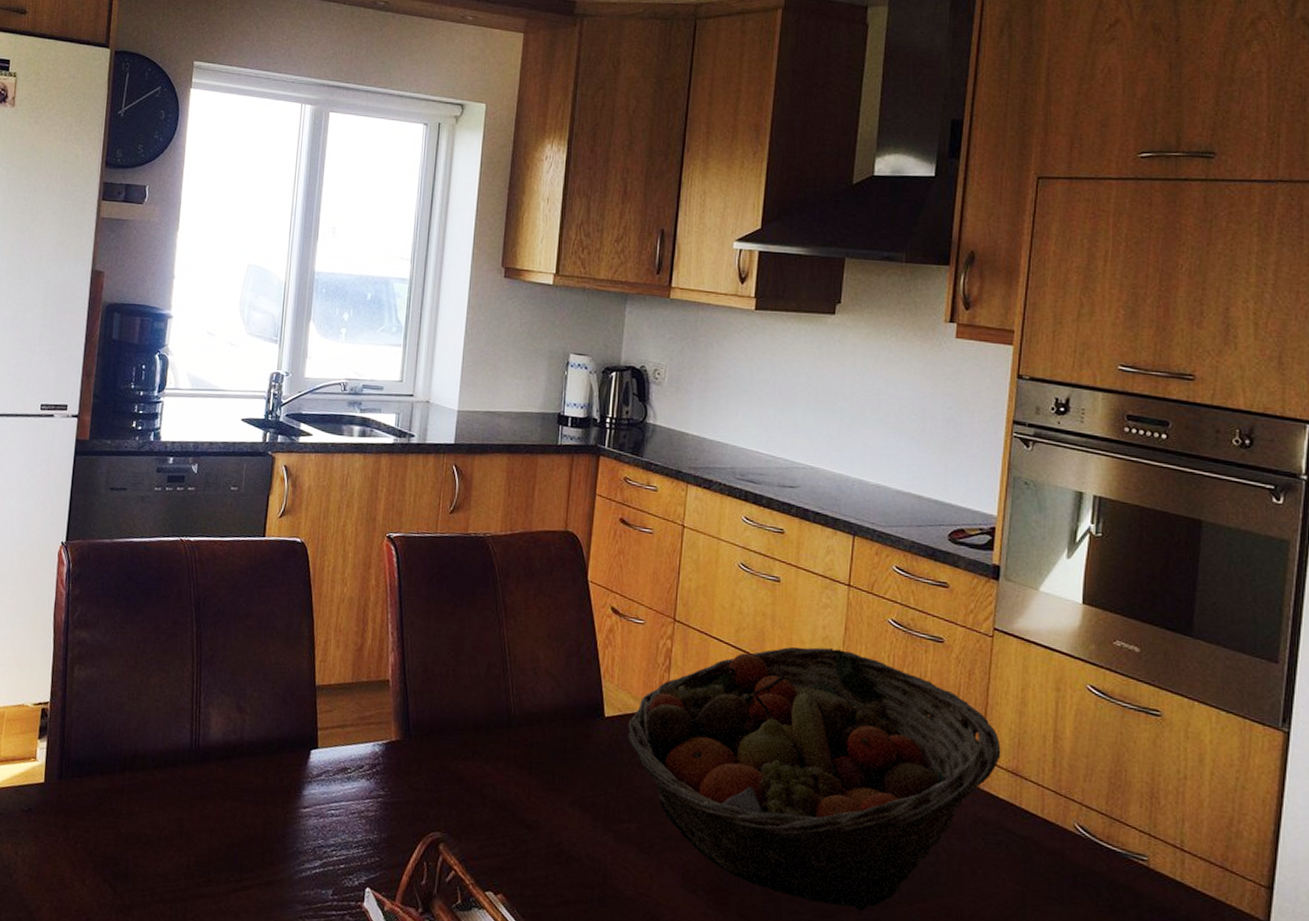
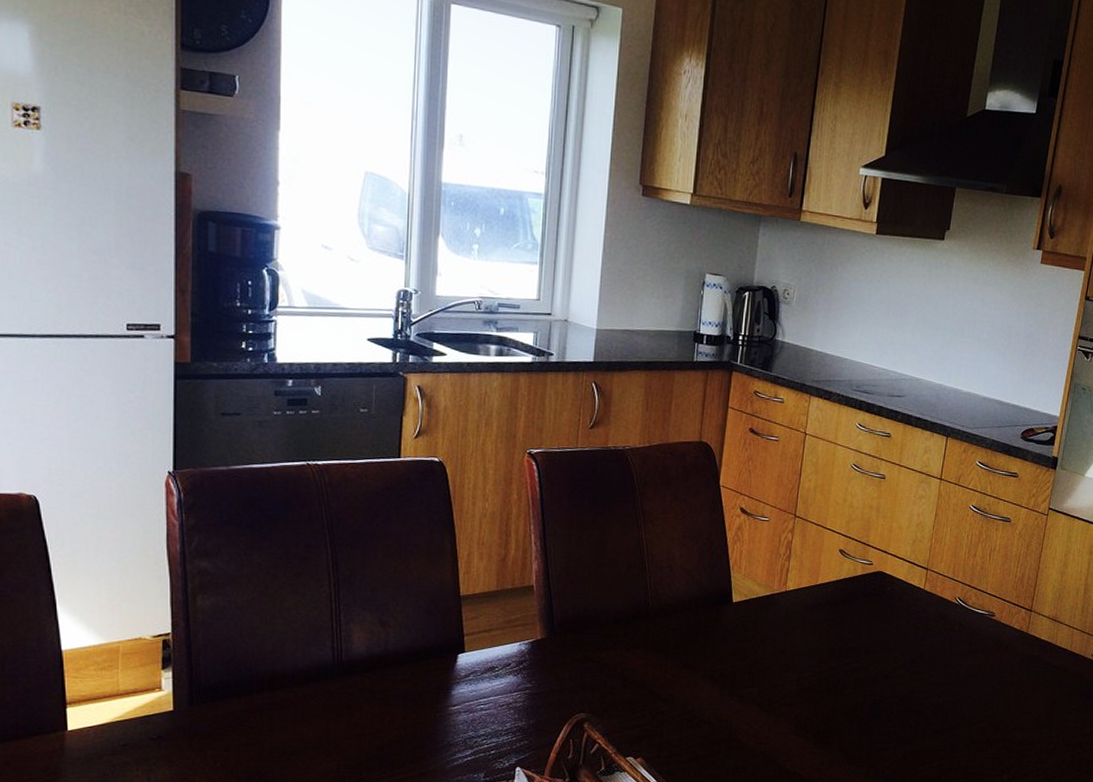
fruit basket: present [627,646,1001,912] -> none [752,531,1046,735]

